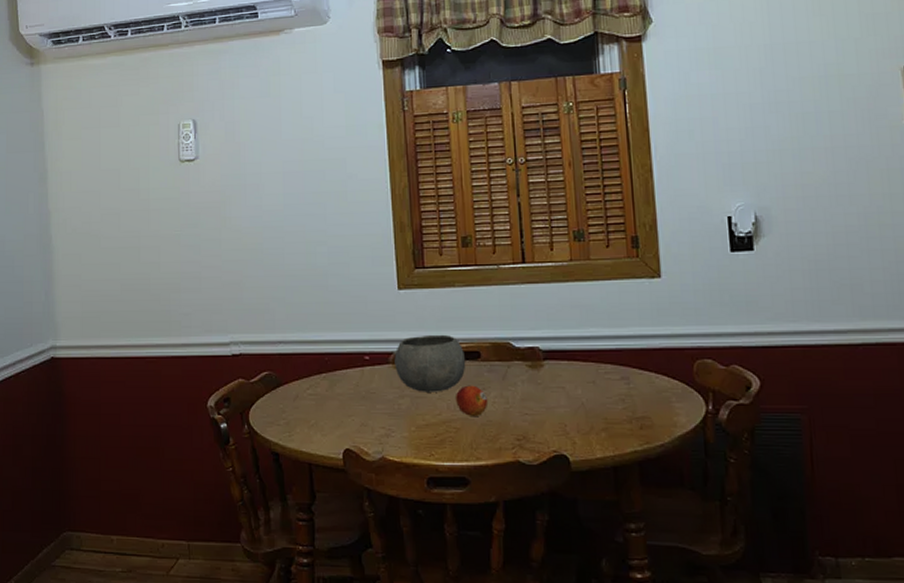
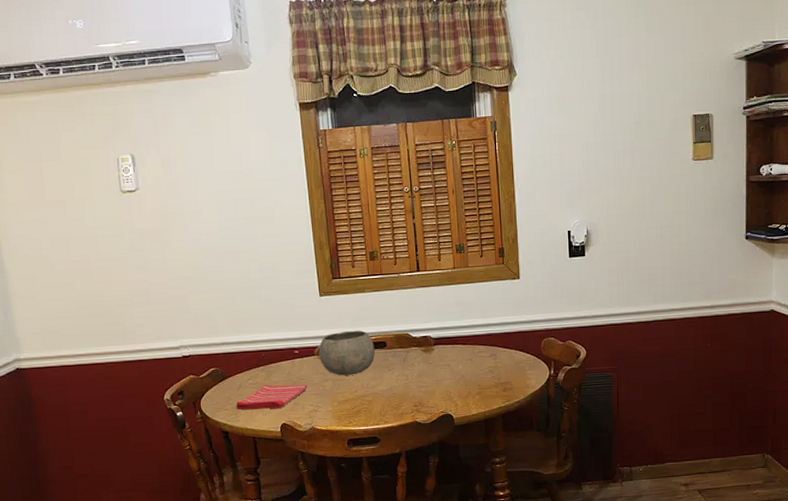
dish towel: none [290,396,379,429] -> present [235,384,308,410]
fruit: present [455,385,489,417] -> none [367,367,393,392]

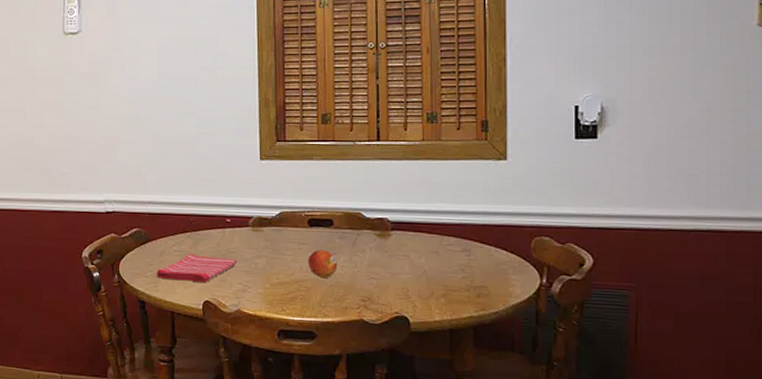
bowl: present [318,330,376,376] -> none [253,202,320,255]
fruit: none [367,367,393,392] -> present [307,249,338,279]

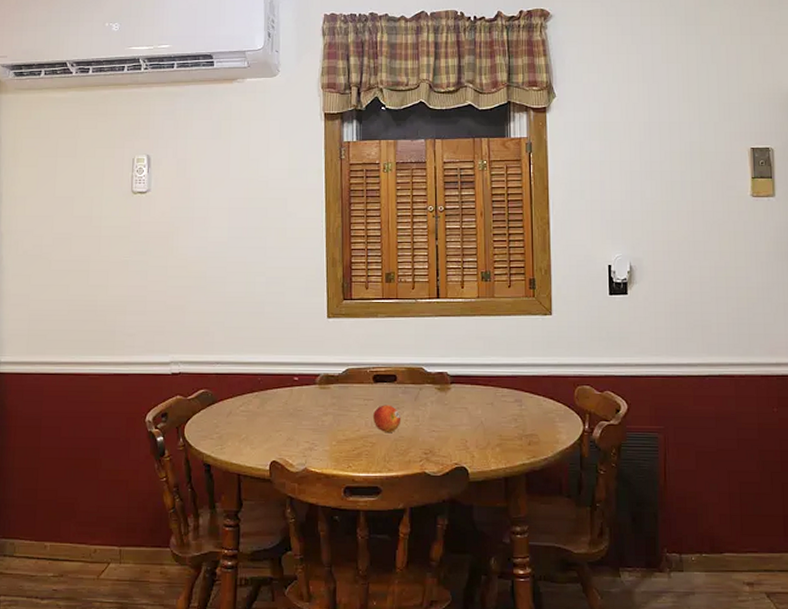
dish towel: present [156,253,238,283] -> none [222,413,305,443]

